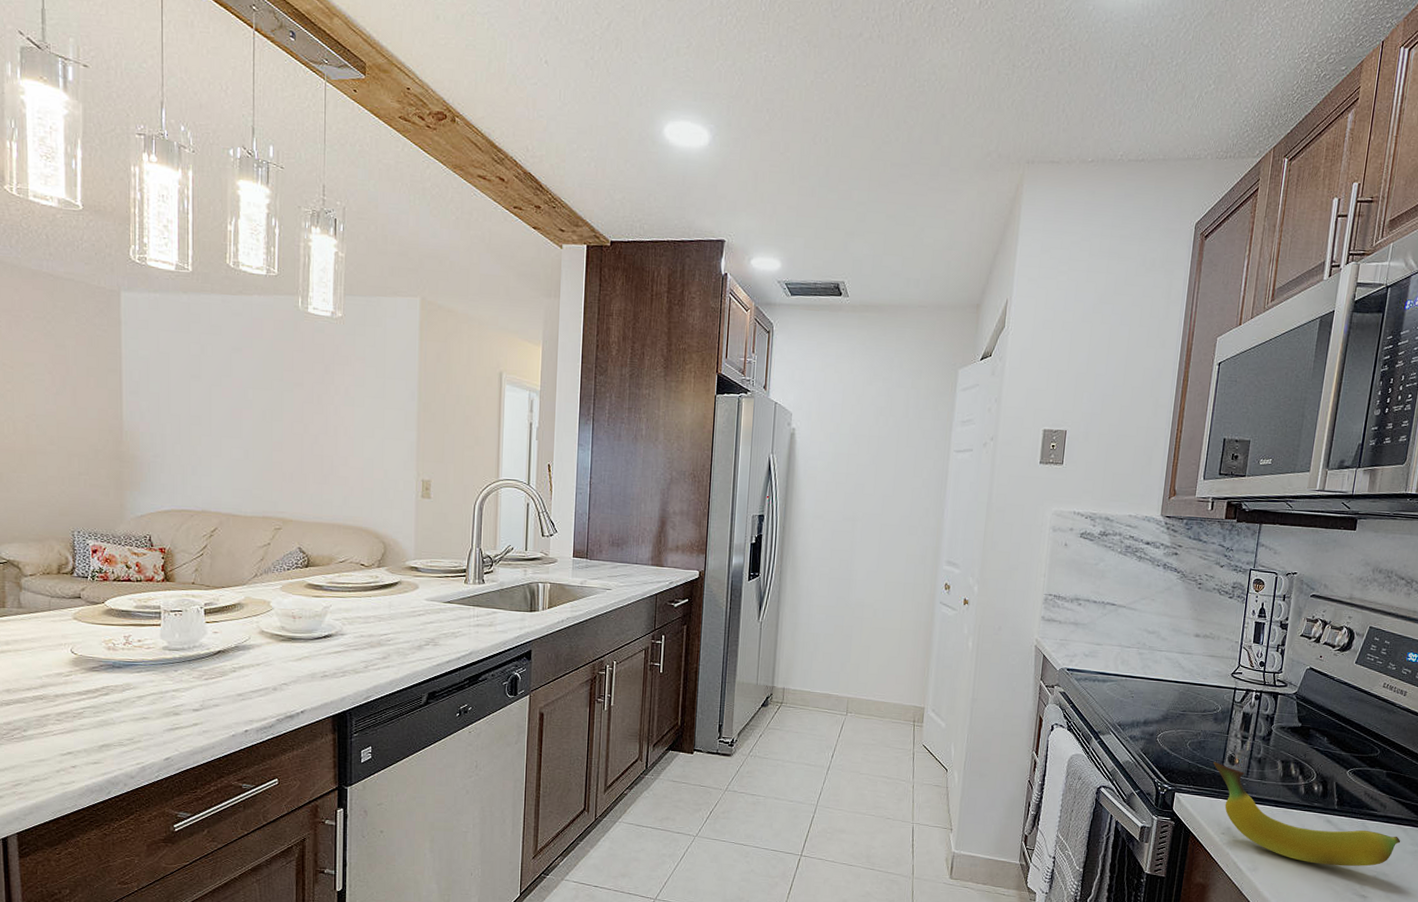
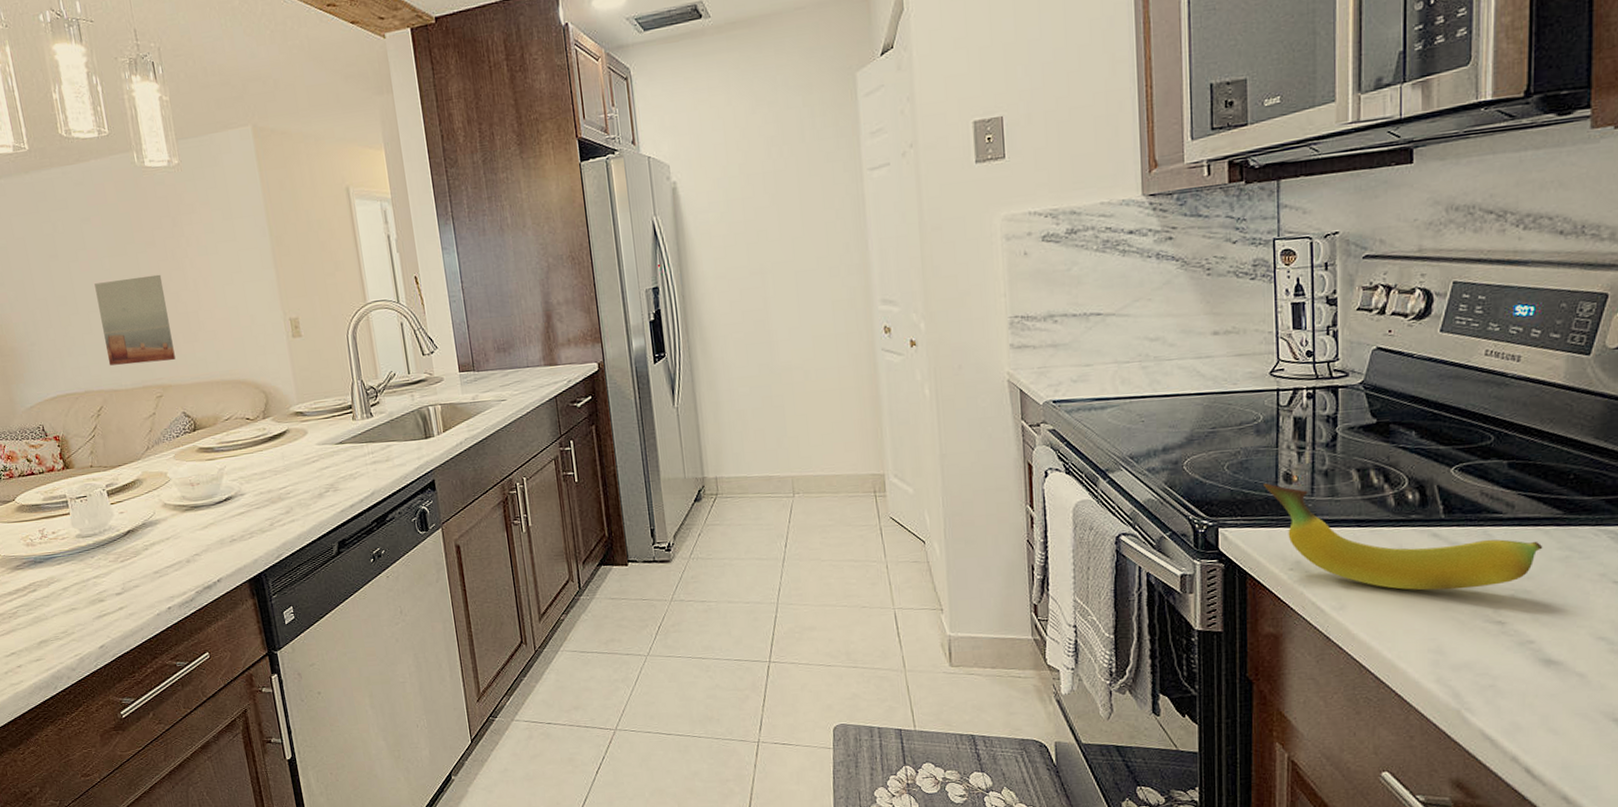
wall art: none [232,411,303,498] -> present [94,274,176,366]

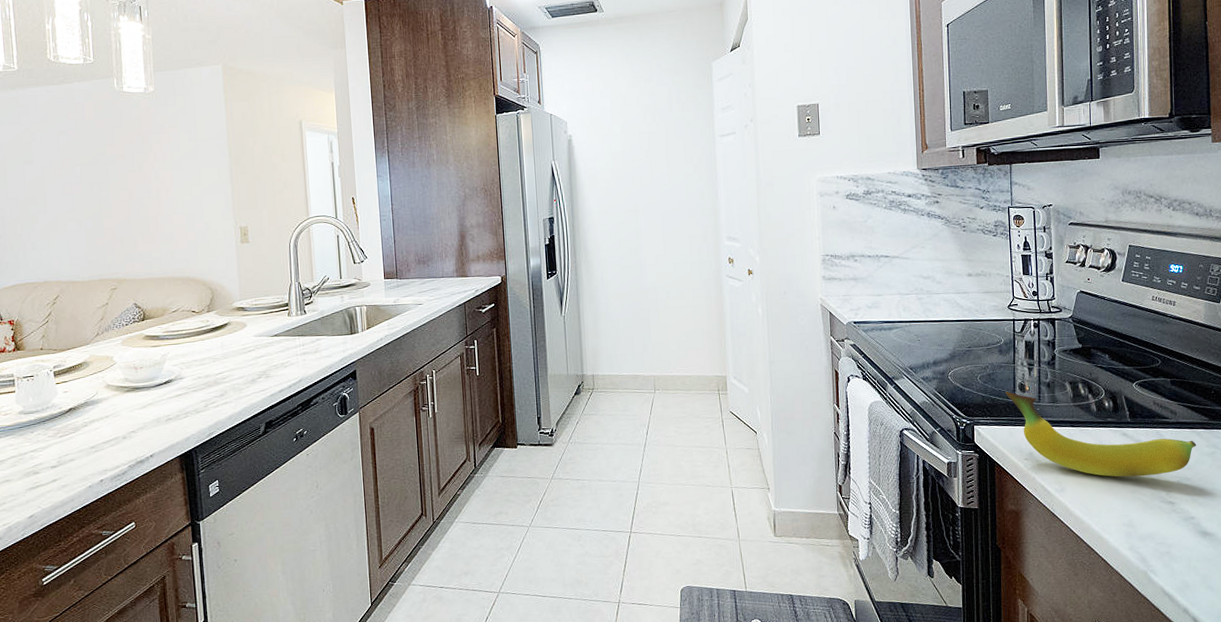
wall art: present [94,274,176,366] -> none [64,183,133,260]

